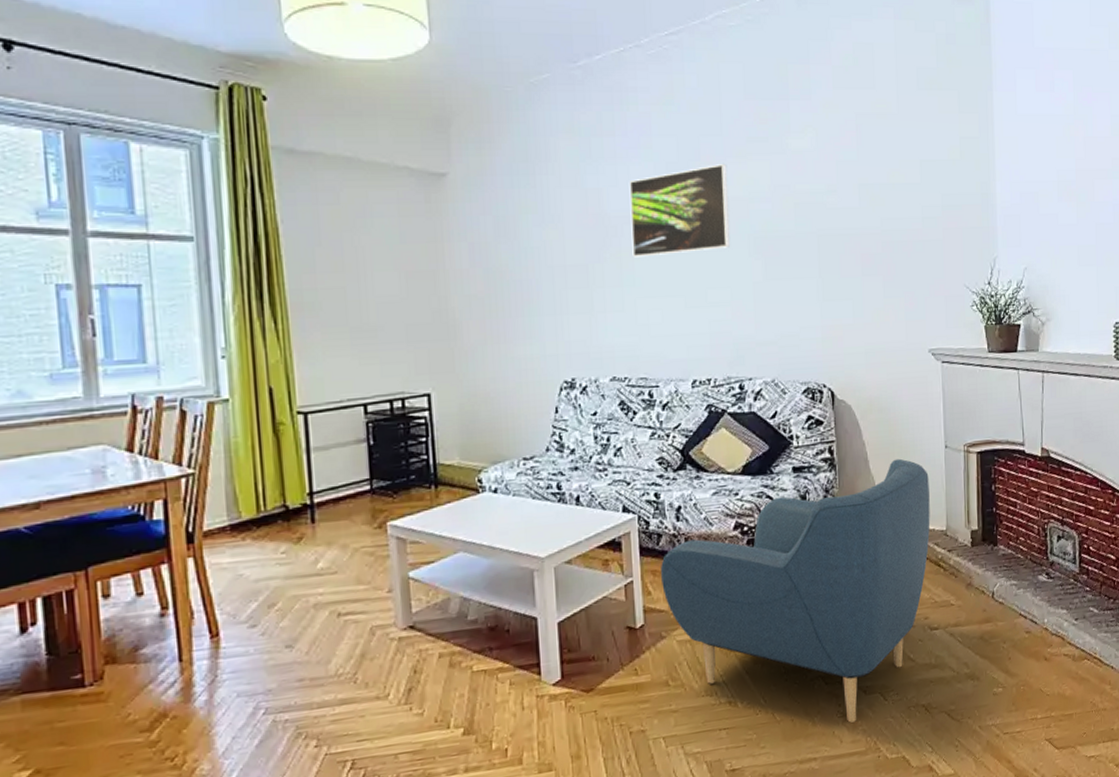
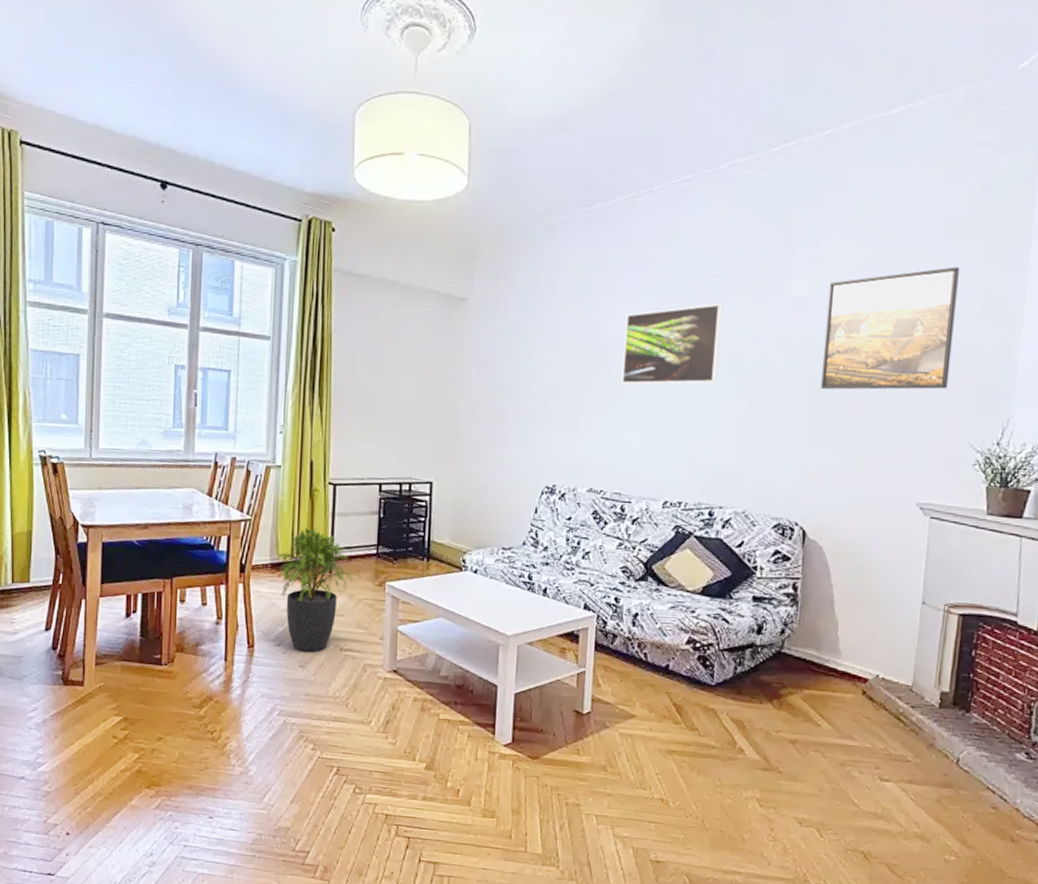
potted plant: none [238,470,346,628] -> present [277,526,355,652]
armchair: present [661,458,930,723] -> none [611,606,900,849]
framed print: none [825,115,941,244] -> present [820,267,960,390]

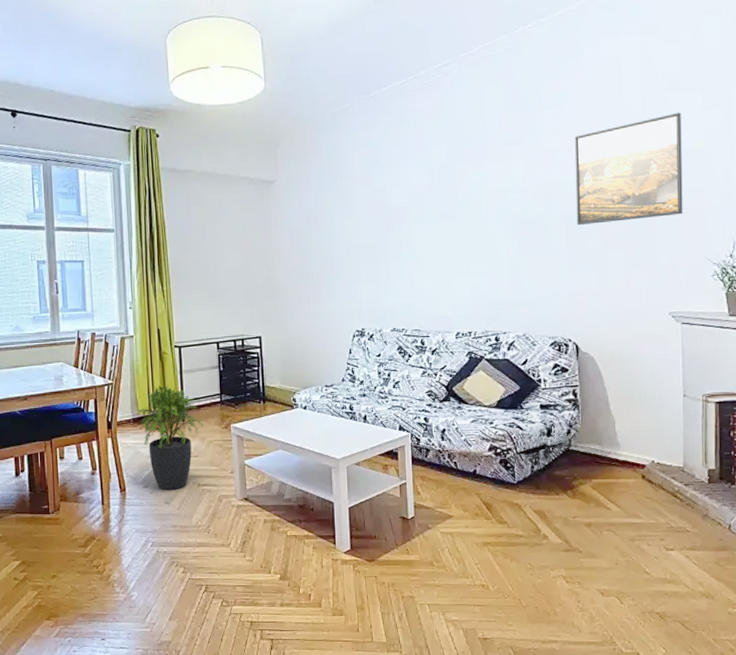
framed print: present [621,304,724,384] -> none [408,164,490,238]

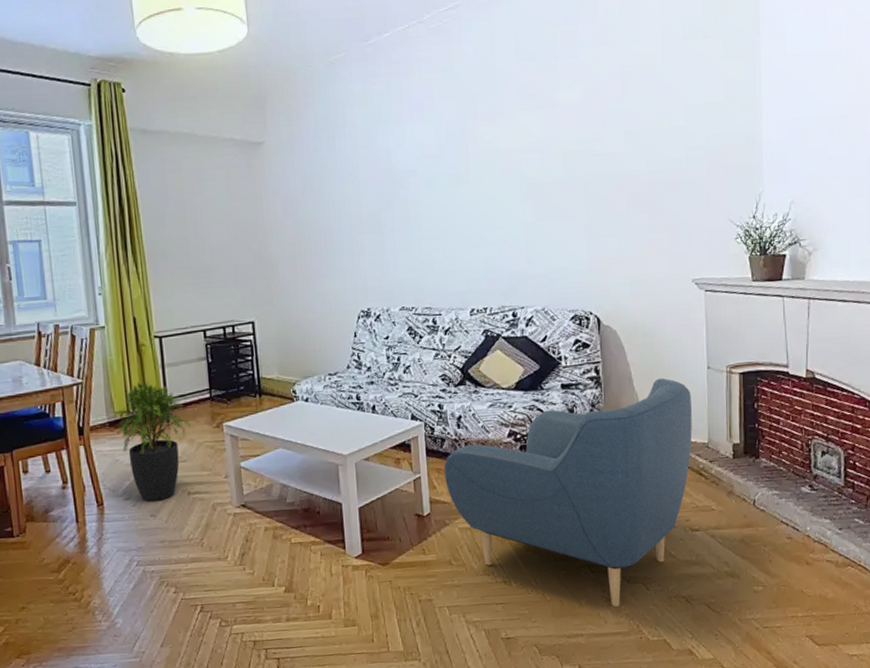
armchair: none [428,403,668,617] -> present [444,378,692,607]
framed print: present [574,112,683,225] -> none [592,62,706,187]

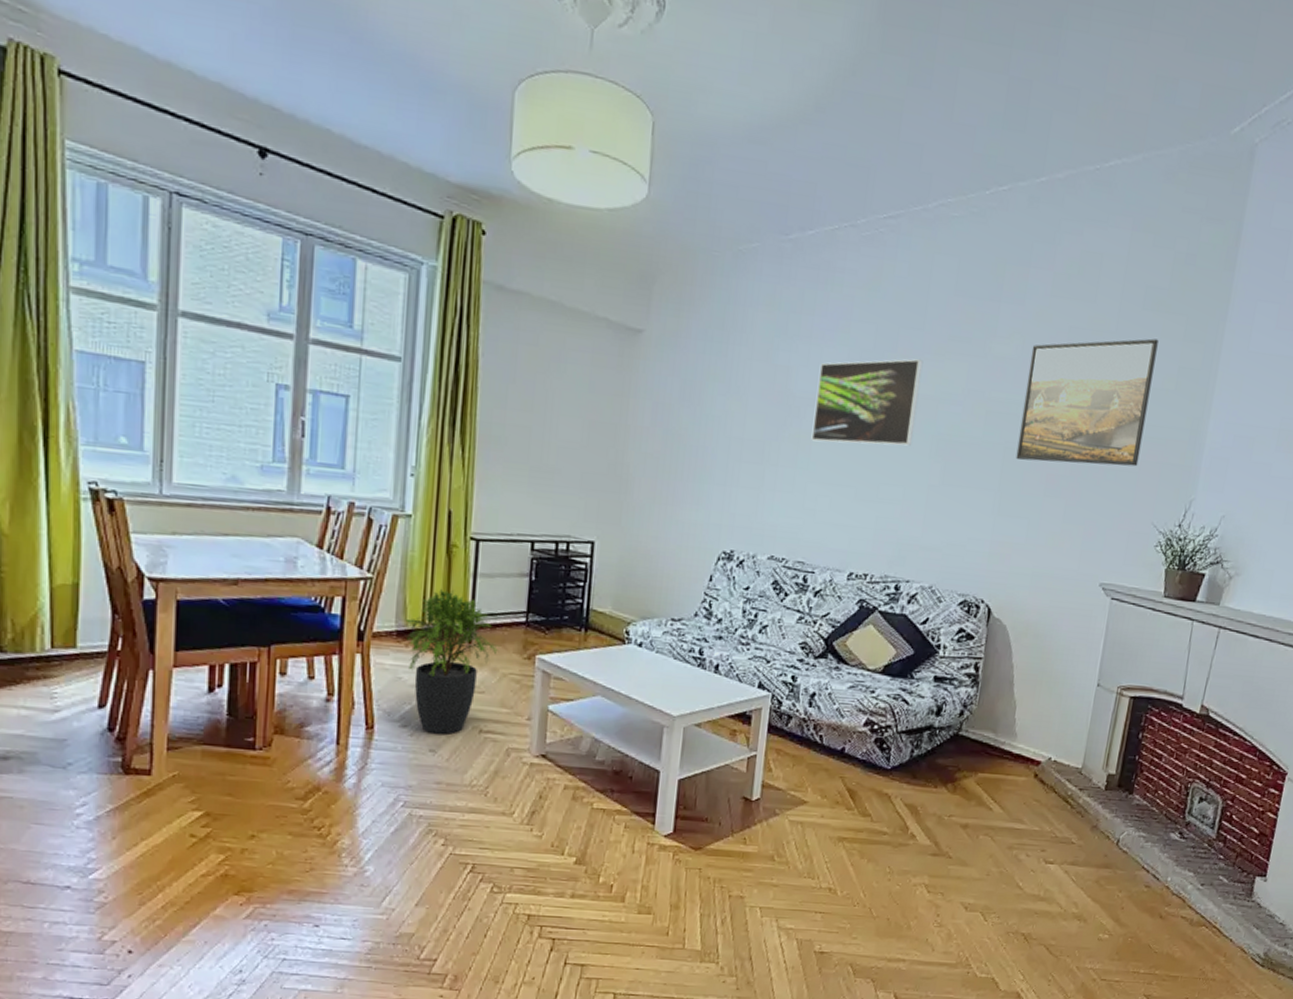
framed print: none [414,120,504,205] -> present [811,359,924,446]
armchair: present [444,378,692,607] -> none [783,687,1074,934]
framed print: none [592,62,706,187] -> present [1016,338,1159,467]

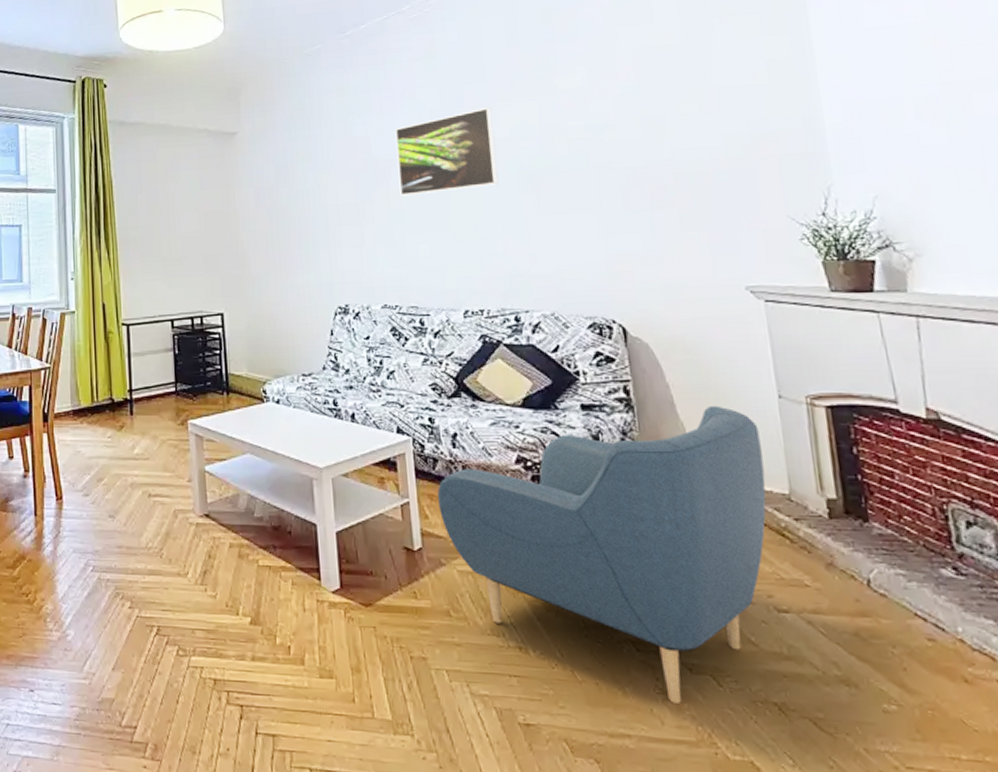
potted plant: present [405,588,500,734] -> none [78,369,157,500]
armchair: none [783,687,1074,934] -> present [438,405,766,704]
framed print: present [1016,338,1159,467] -> none [598,41,751,178]

